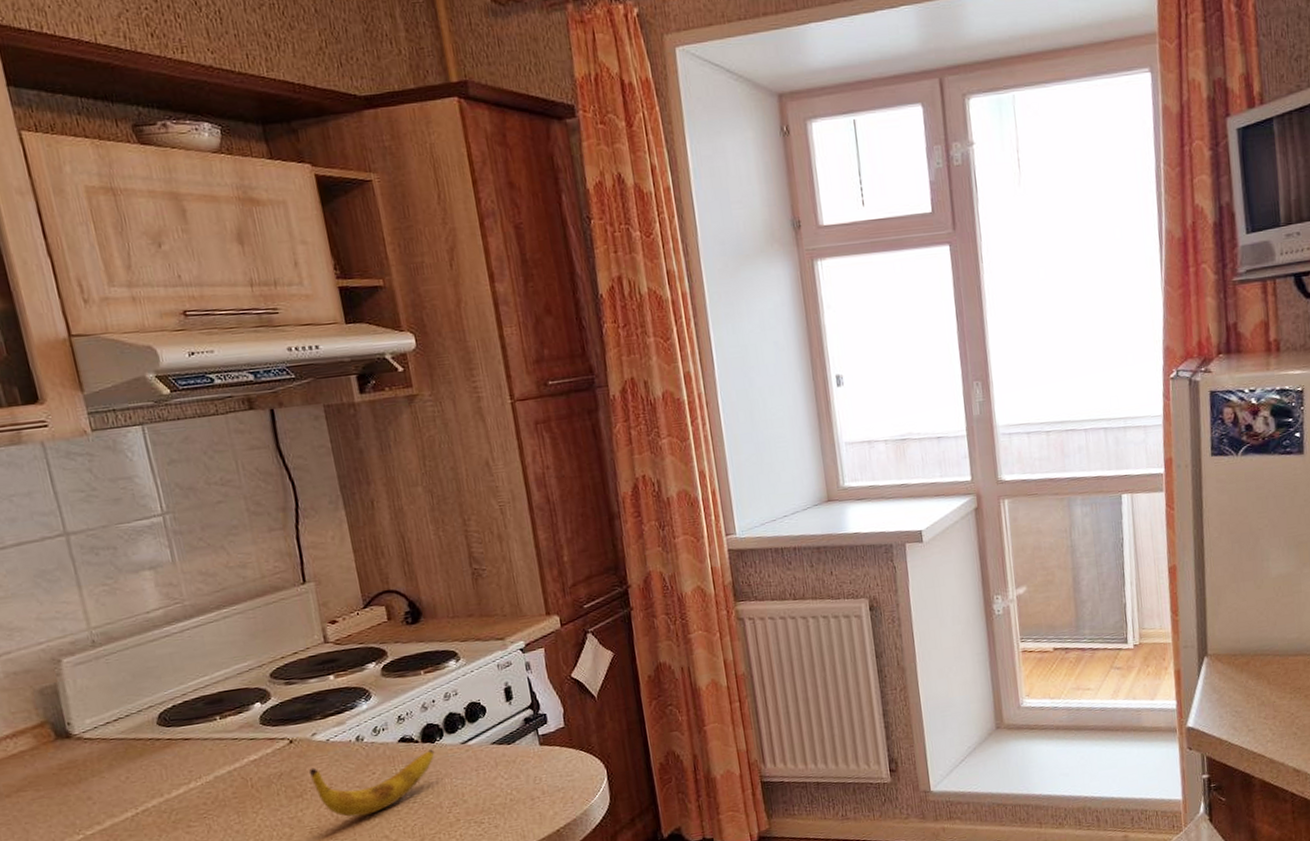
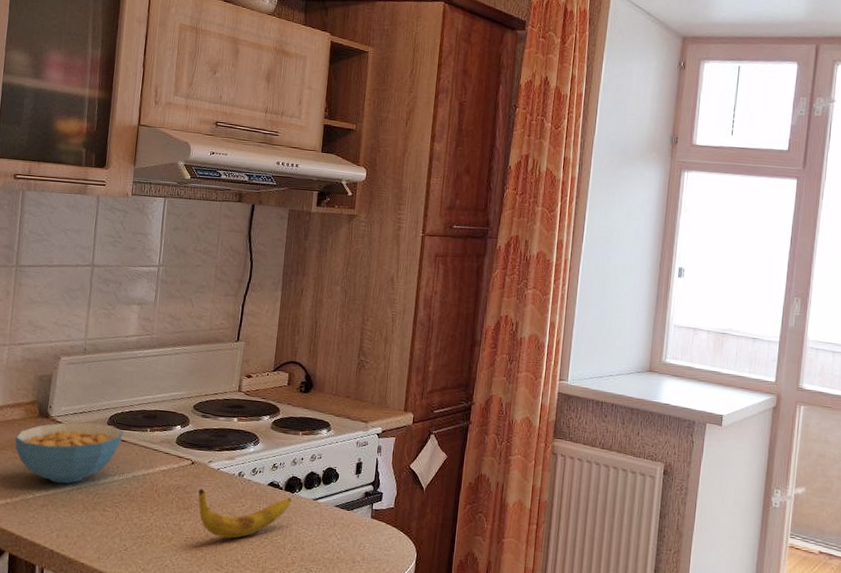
cereal bowl: none [31,725,185,813] -> present [14,422,123,484]

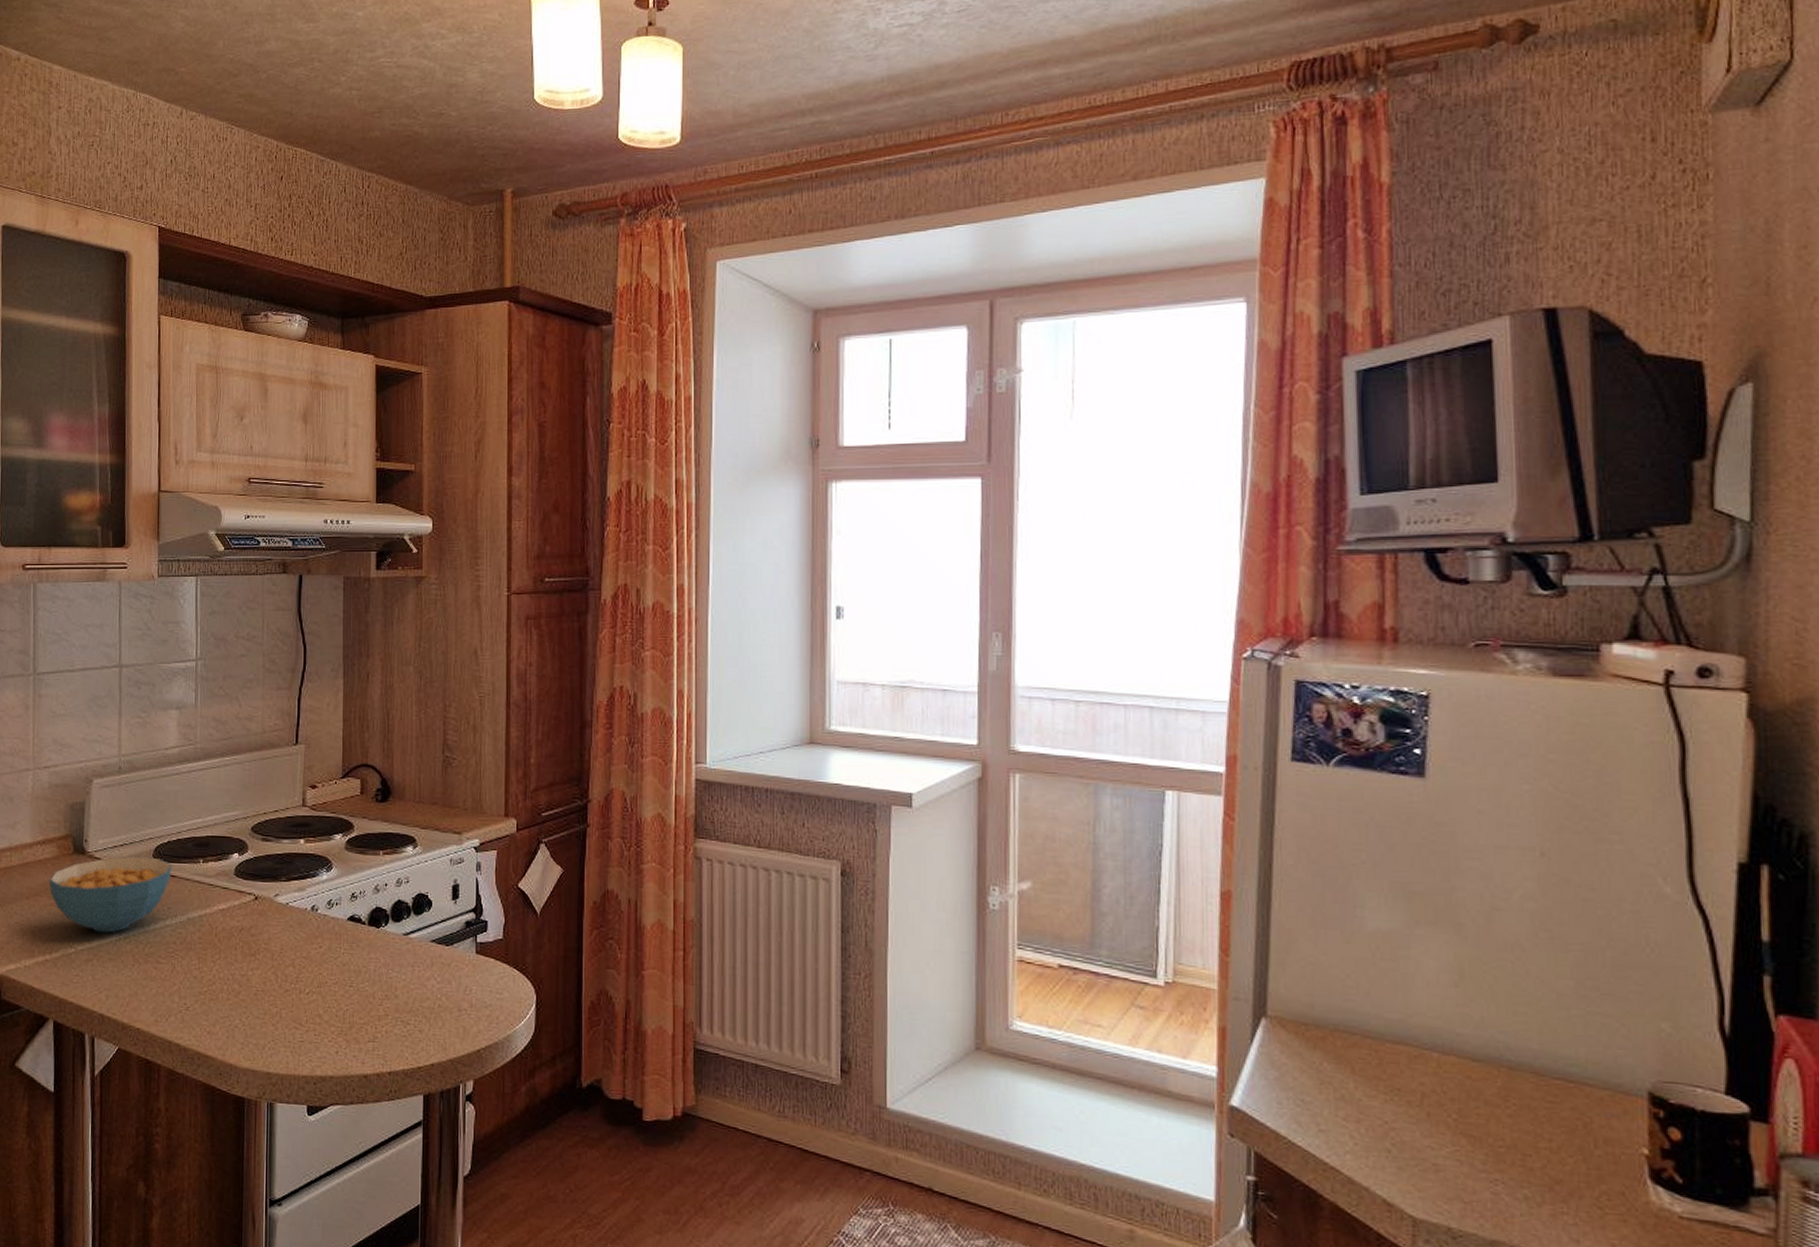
banana: present [198,488,292,539] -> none [266,929,378,989]

